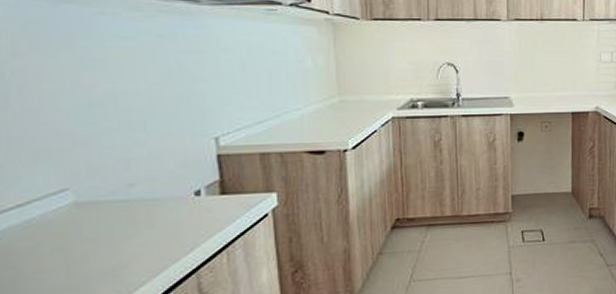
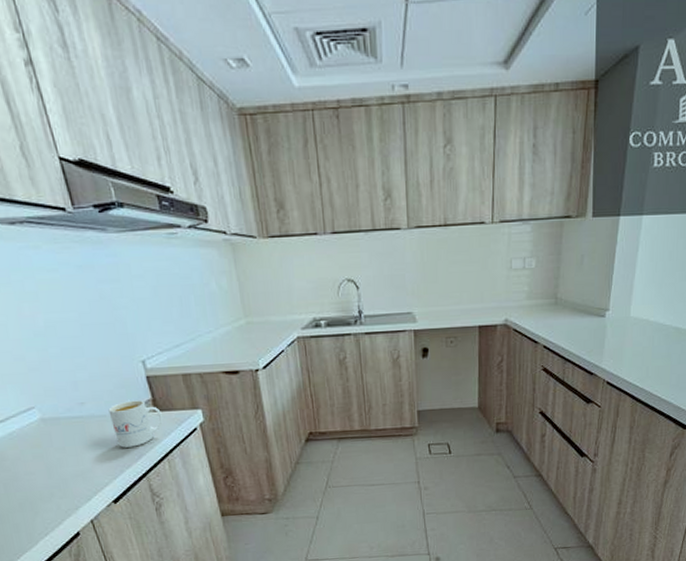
mug: none [163,181,228,238] -> present [108,400,163,448]

